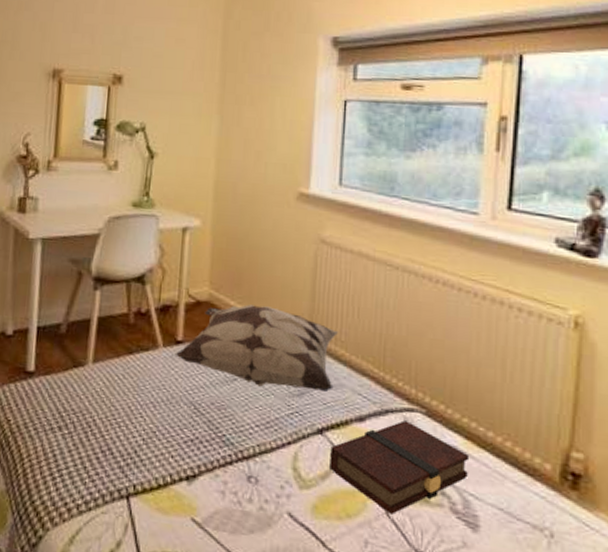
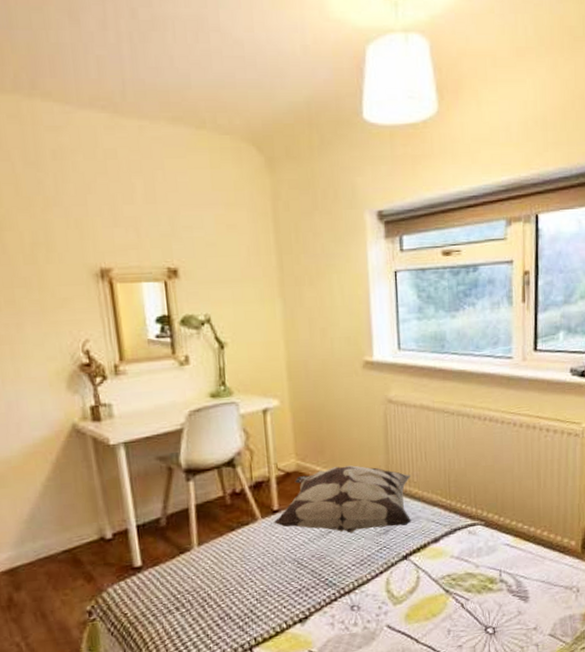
book: present [329,420,470,514] -> none [415,534,519,606]

